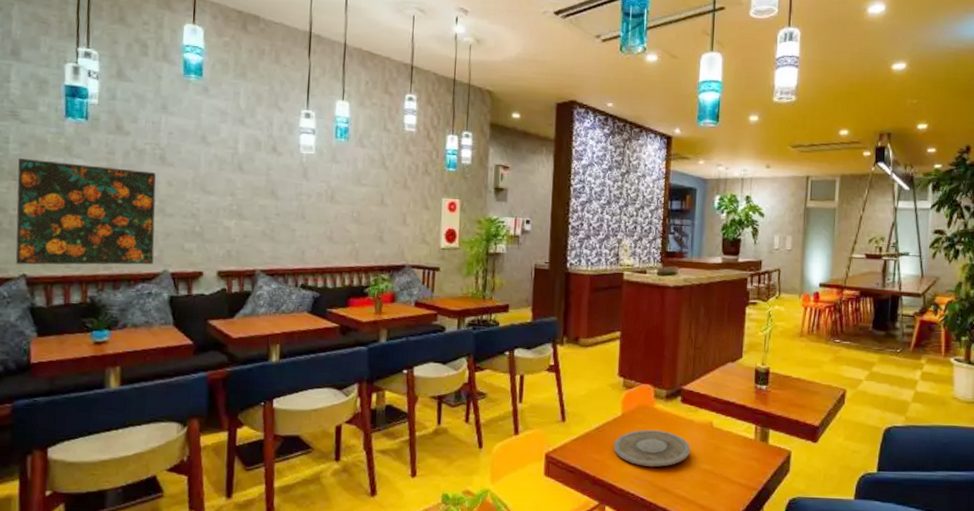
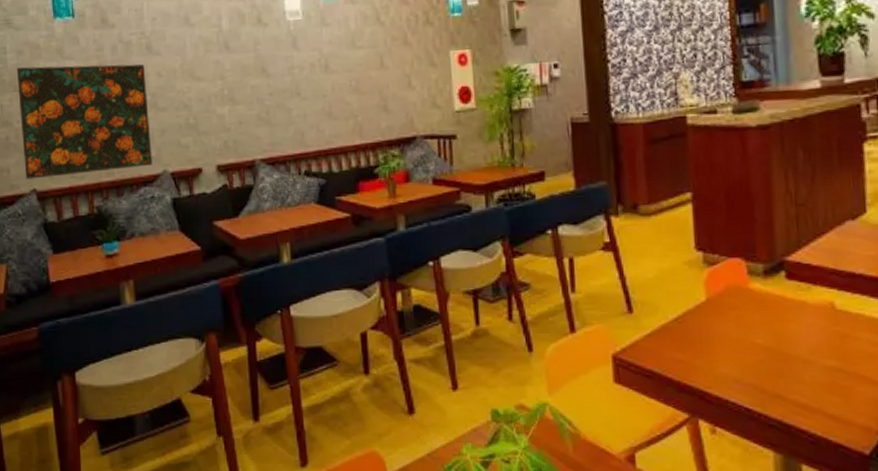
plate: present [613,429,690,467] -> none [699,317,807,366]

